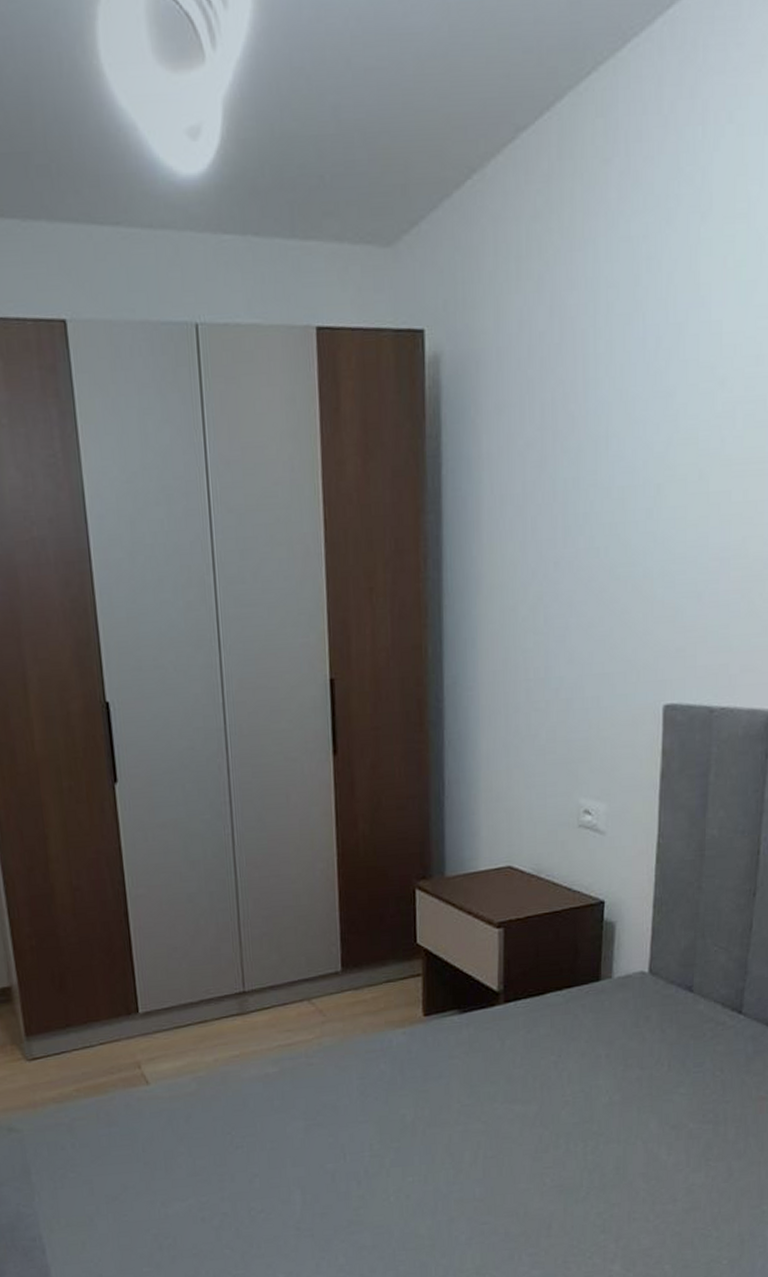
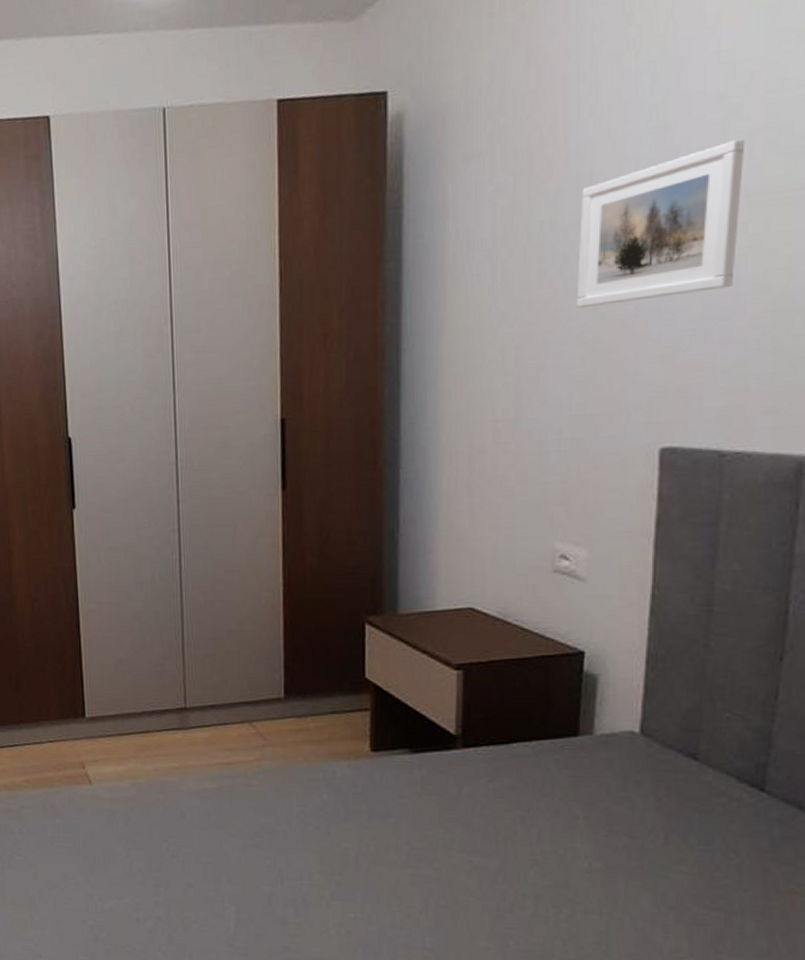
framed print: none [595,409,730,569] -> present [576,139,746,309]

